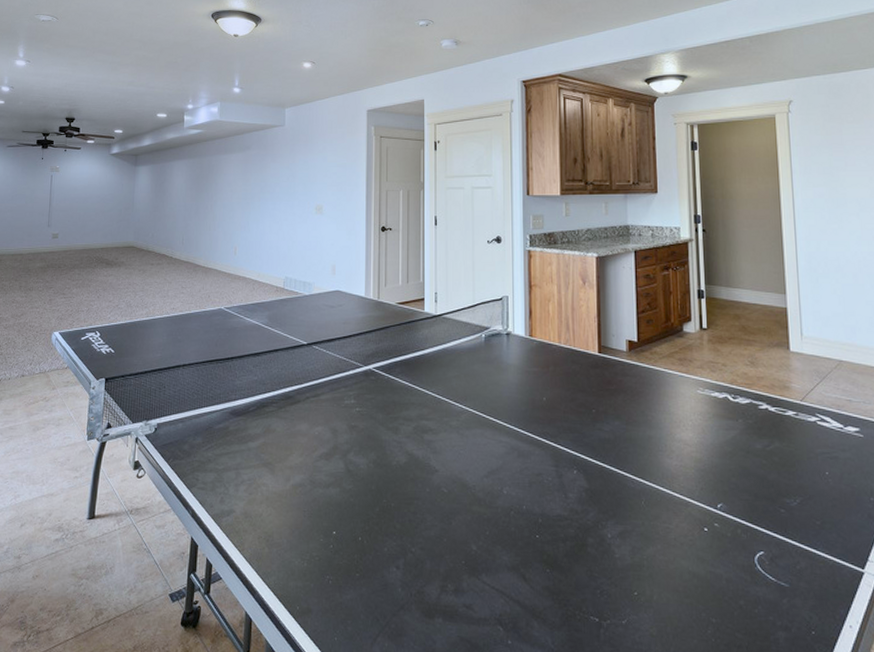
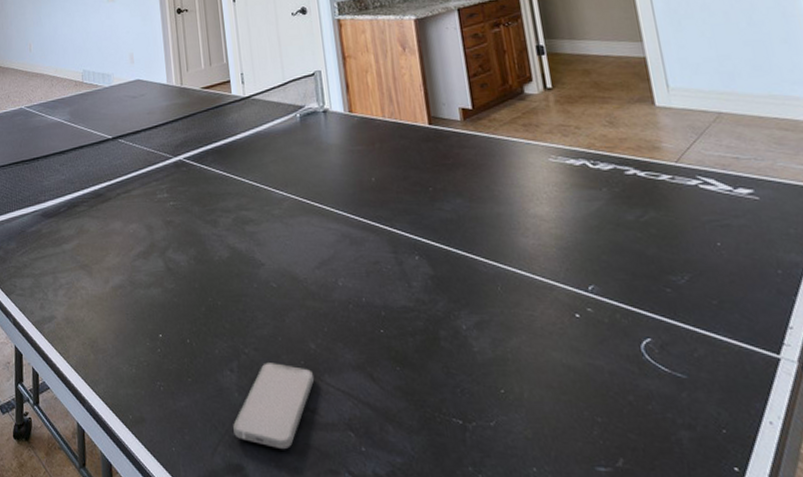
smartphone: none [394,561,473,642] -> present [233,363,315,450]

